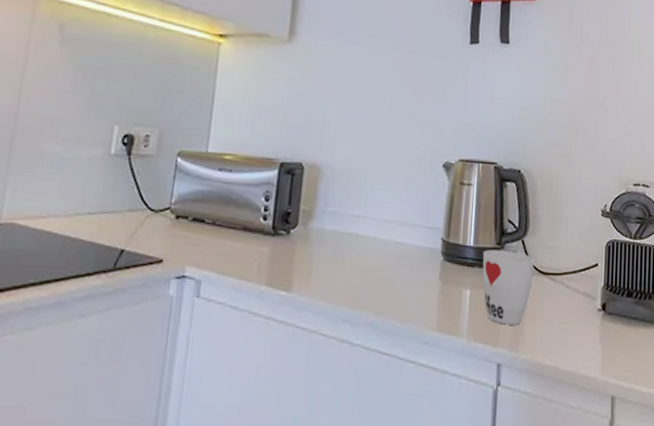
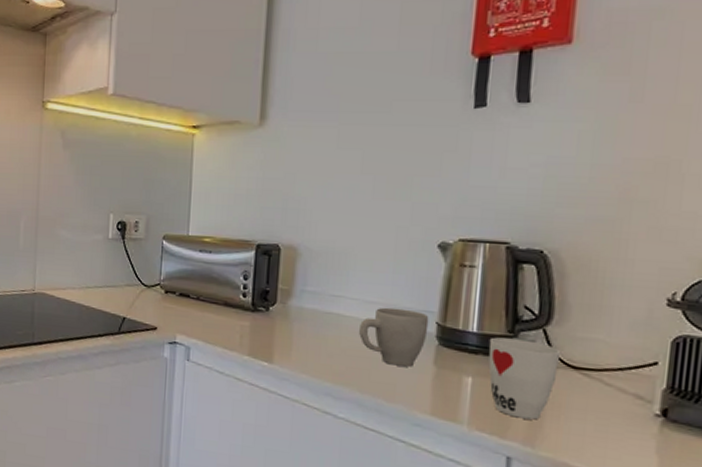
mug: none [375,225,436,284] -> present [359,307,429,367]

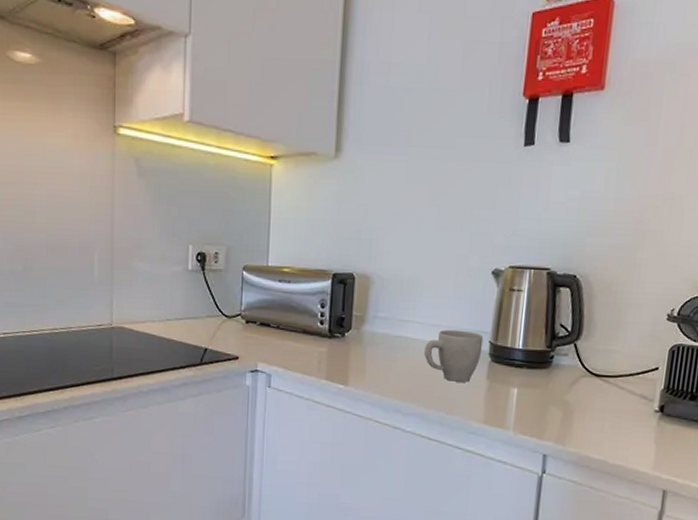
cup: present [488,337,562,420] -> none [530,352,588,422]

